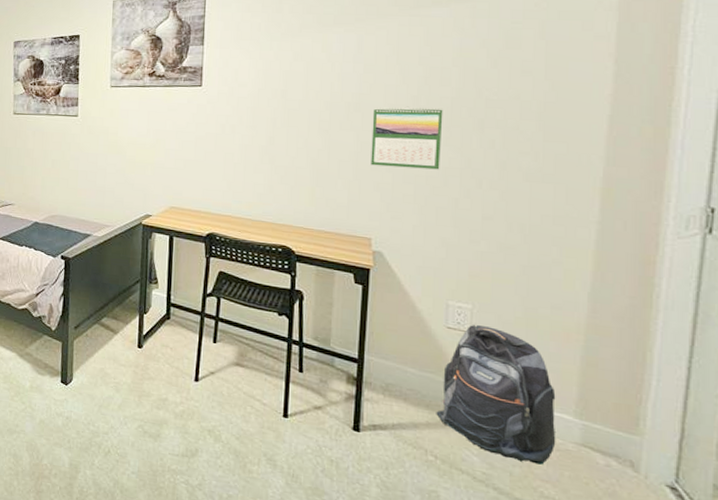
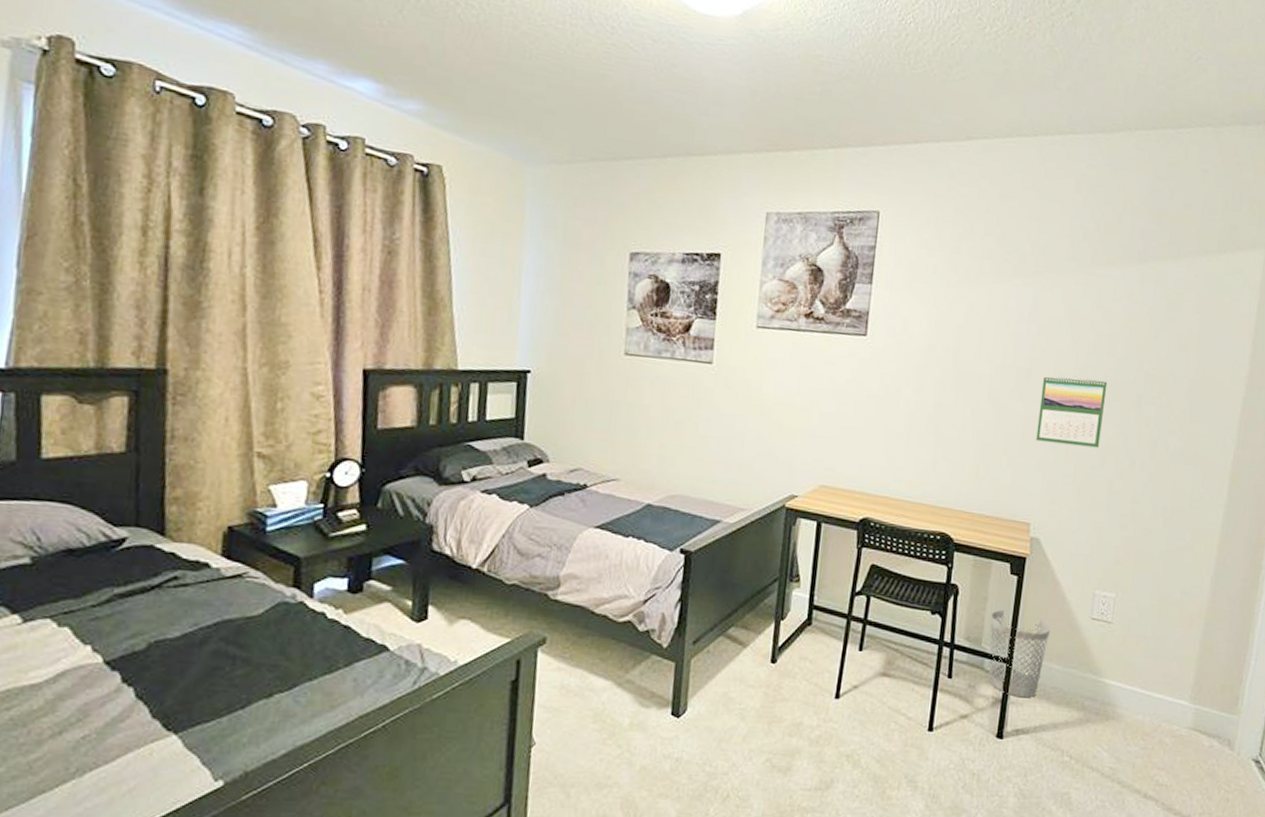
wastebasket: none [337,314,402,397] -> present [988,609,1051,698]
backpack: present [436,324,556,465] -> none [1074,613,1177,753]

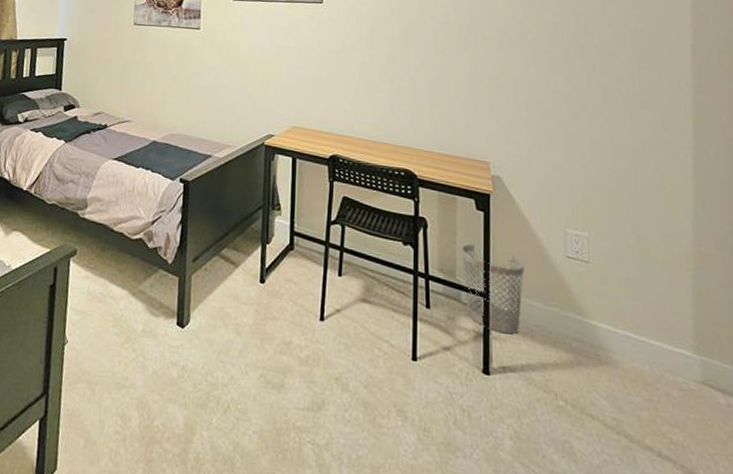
calendar: present [1036,375,1108,448] -> none [484,30,548,94]

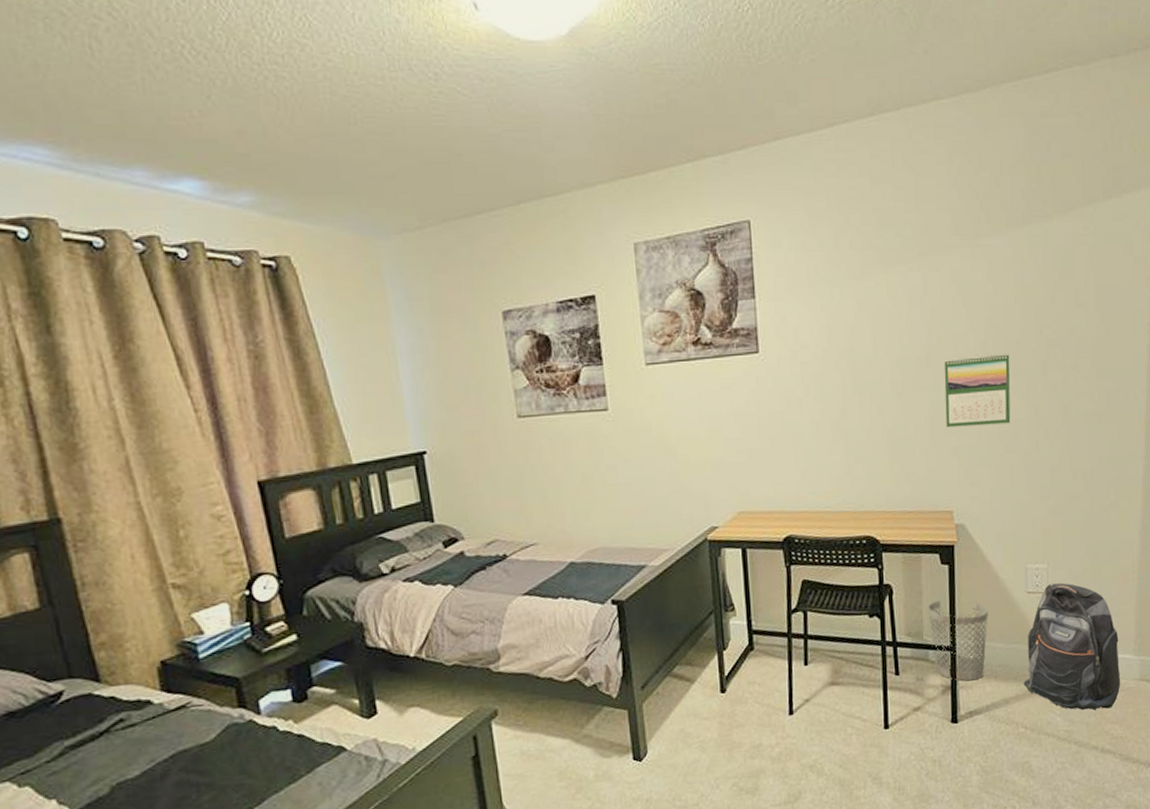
calendar: none [484,30,548,94] -> present [944,352,1011,428]
backpack: none [563,253,679,407] -> present [1023,583,1121,711]

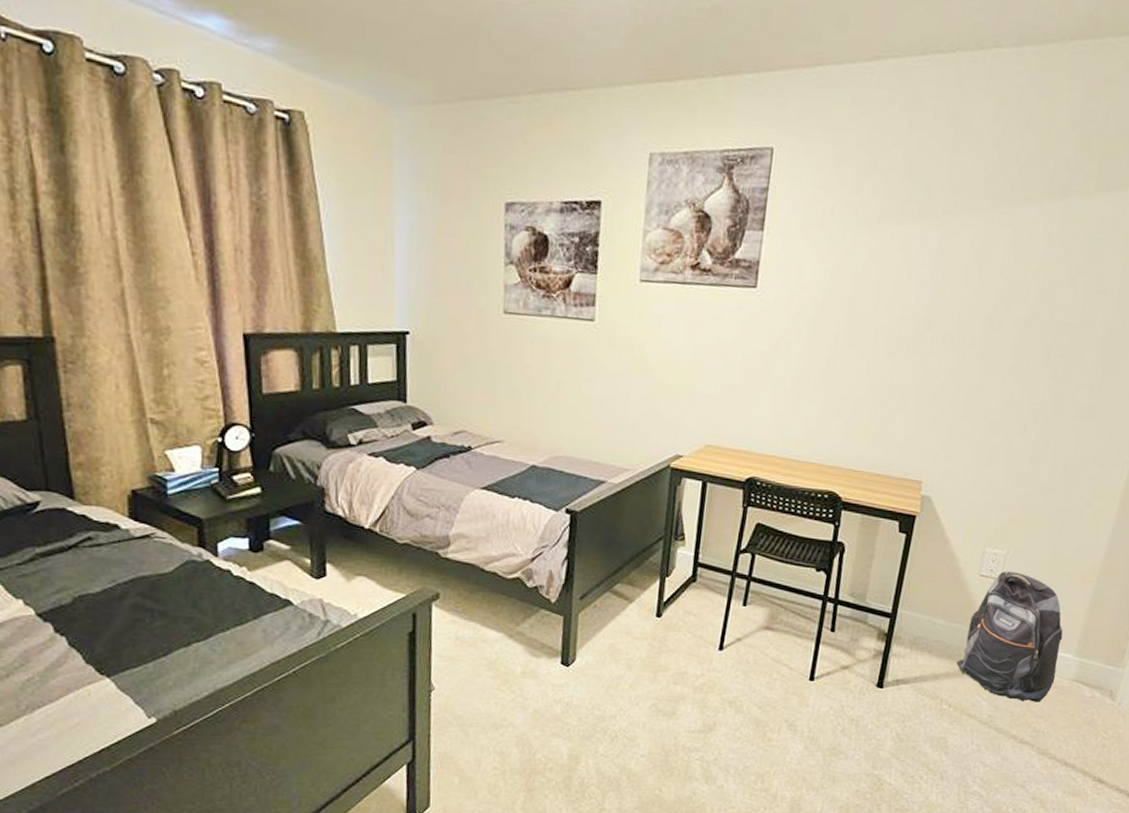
wastebasket: present [927,599,988,681] -> none [871,566,937,651]
calendar: present [944,352,1011,428] -> none [933,326,1015,404]

